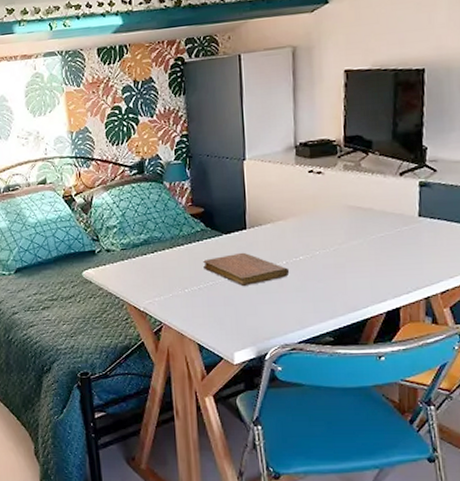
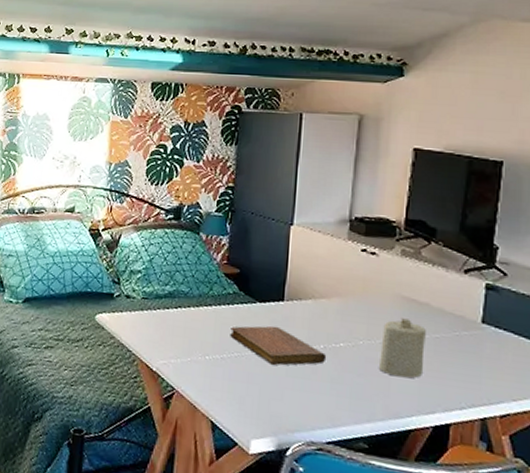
candle: none [334,225,374,276] -> present [378,318,426,379]

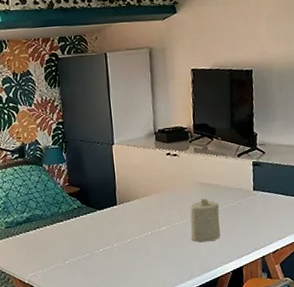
notebook: present [230,326,327,366] -> none [80,225,155,256]

